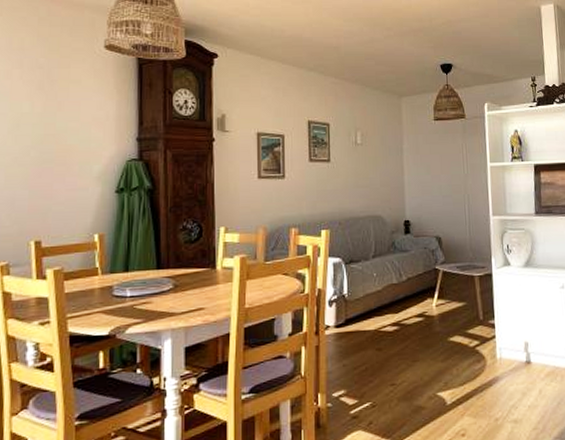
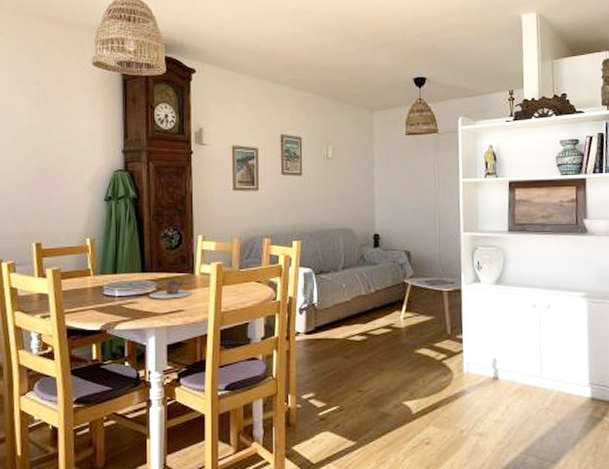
teapot: none [165,269,214,298] -> present [149,274,193,299]

